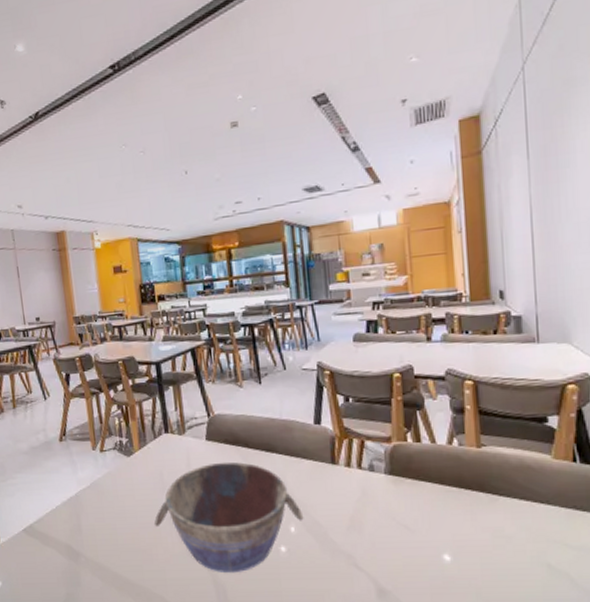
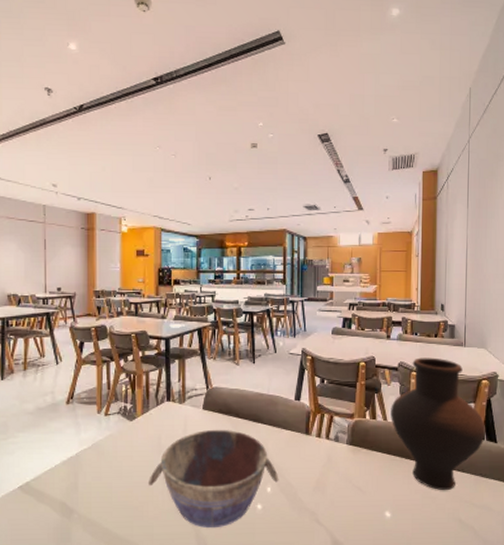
vase: none [439,360,579,529] -> present [390,357,486,491]

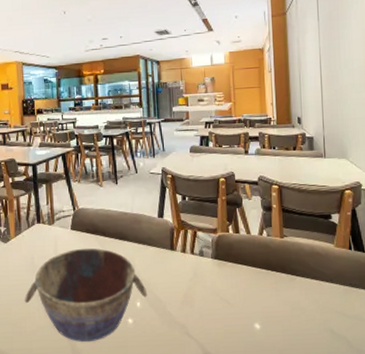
vase: present [390,357,486,491] -> none [253,170,353,302]

